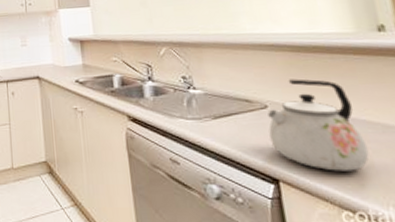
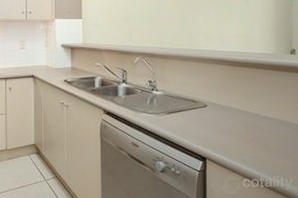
kettle: present [268,79,370,171] -> none [205,86,268,152]

